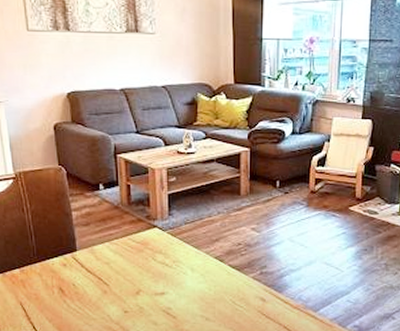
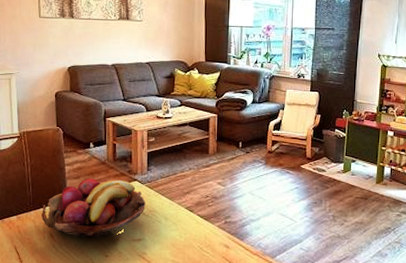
fruit basket: none [48,224,168,292] -> present [42,178,146,238]

